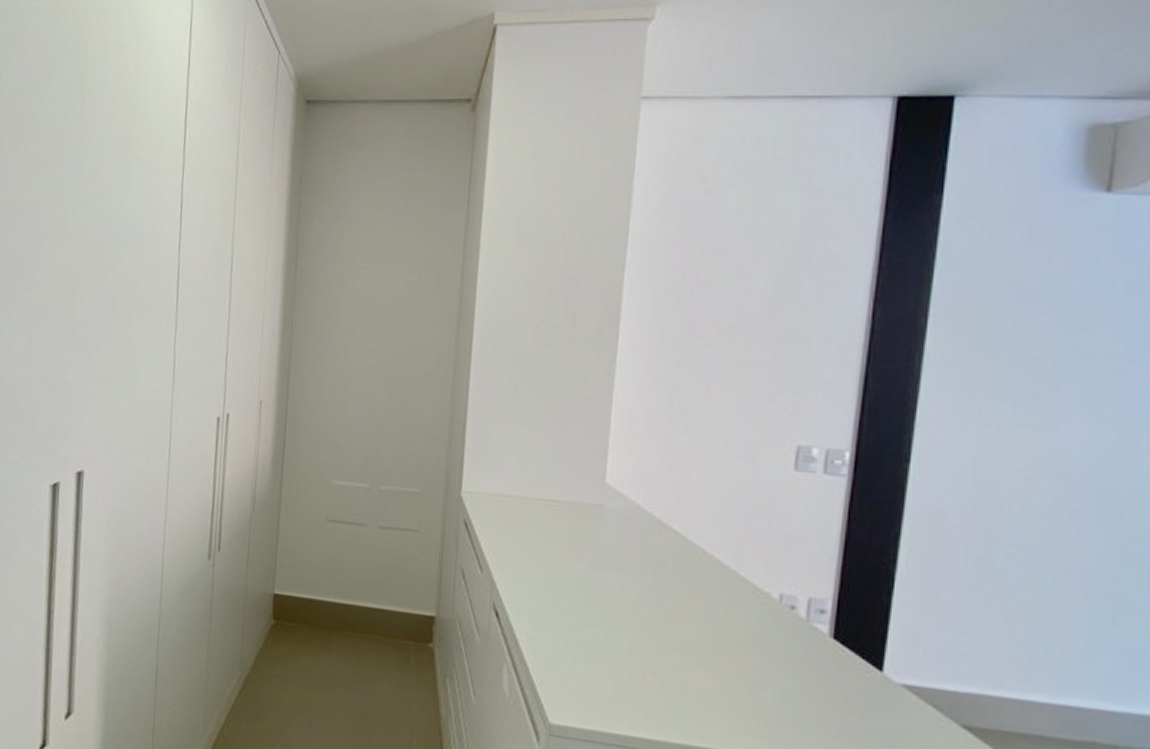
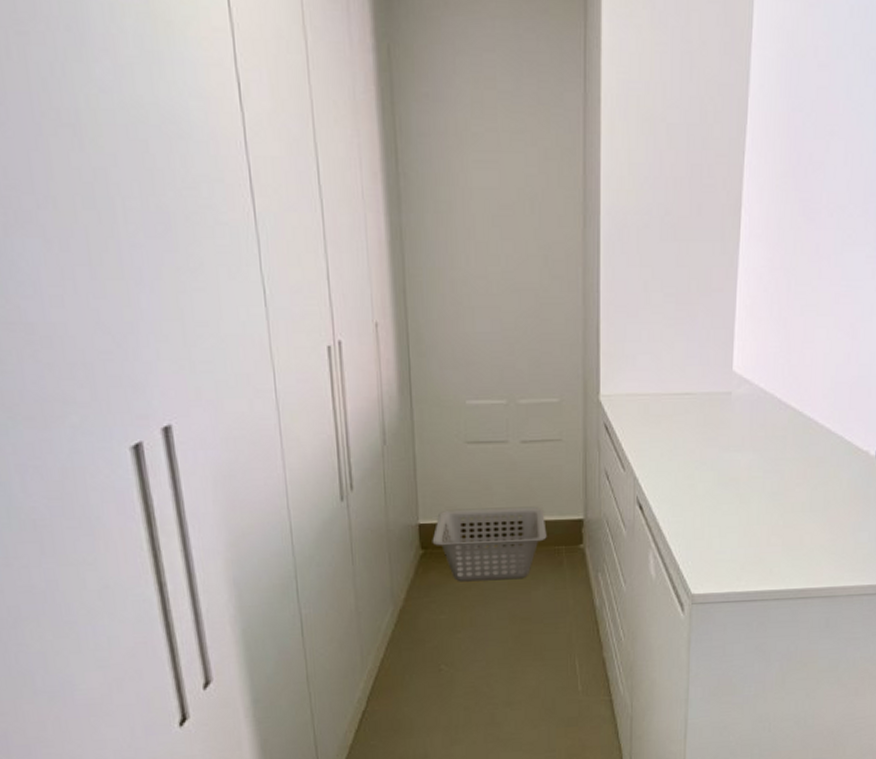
laundry basket: none [284,585,396,669] -> present [432,507,547,582]

